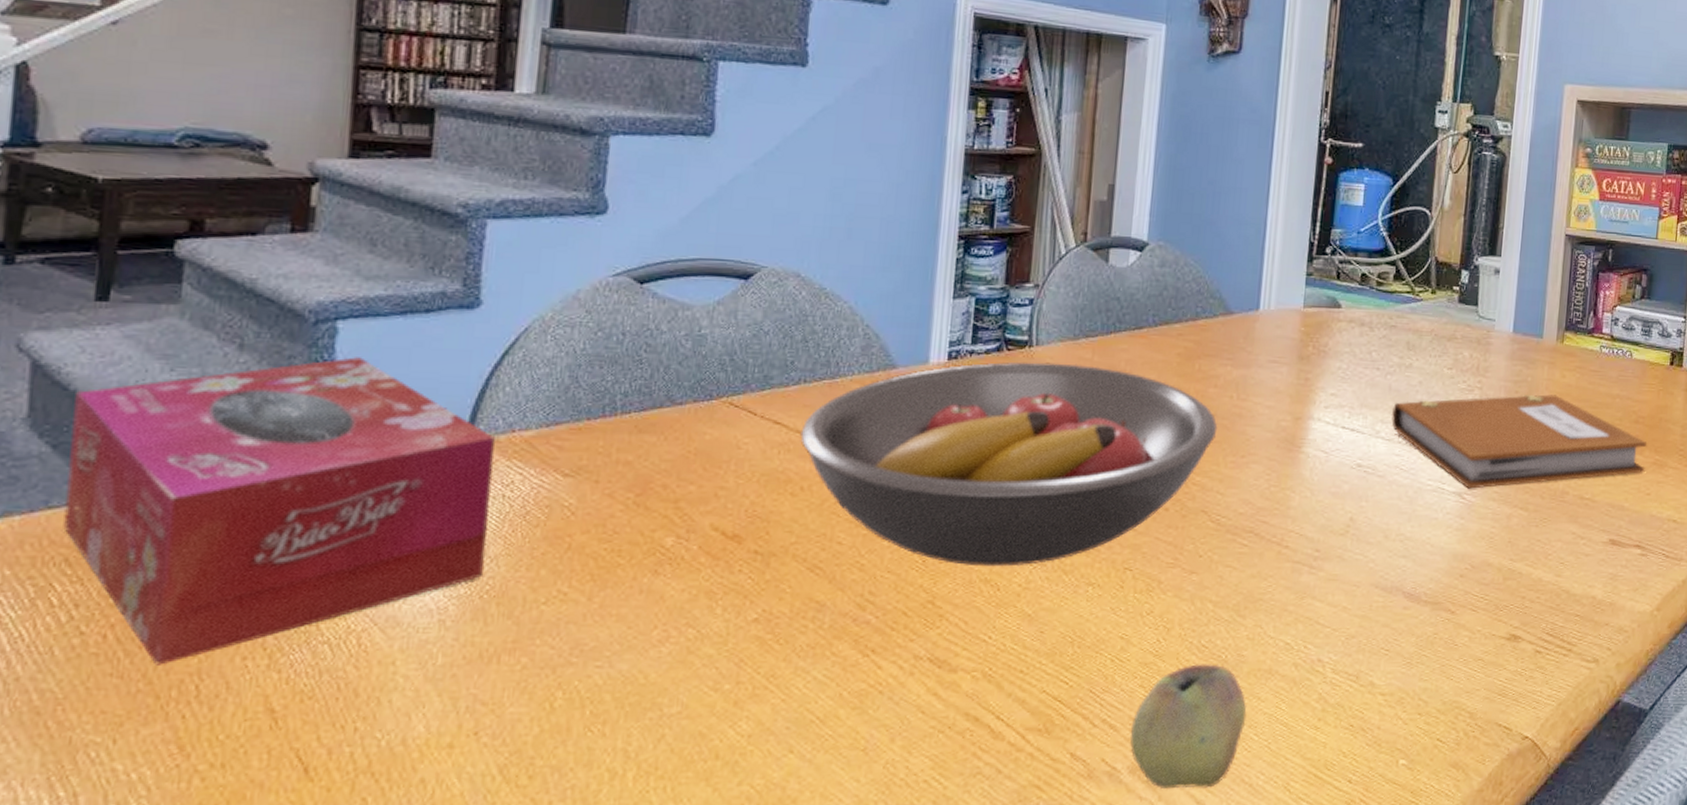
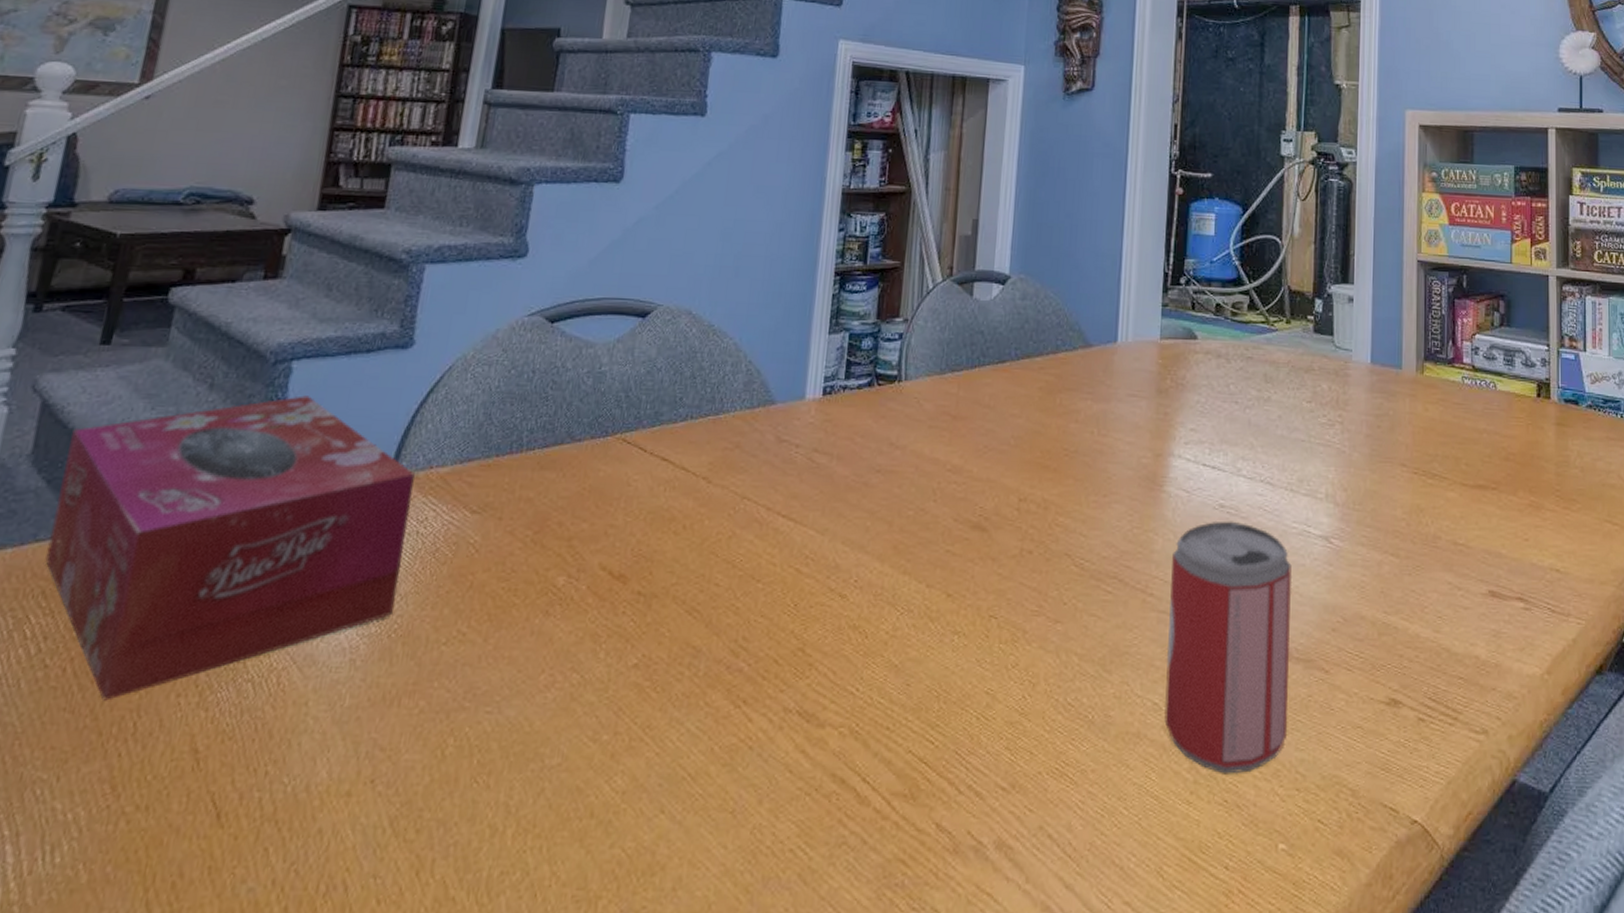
fruit bowl: present [800,362,1218,567] -> none [684,397,1080,612]
apple: present [1129,664,1247,788] -> none [995,725,1116,870]
beer can: none [1295,479,1425,703] -> present [1164,521,1293,774]
notebook: present [1391,394,1648,489] -> none [1251,429,1521,532]

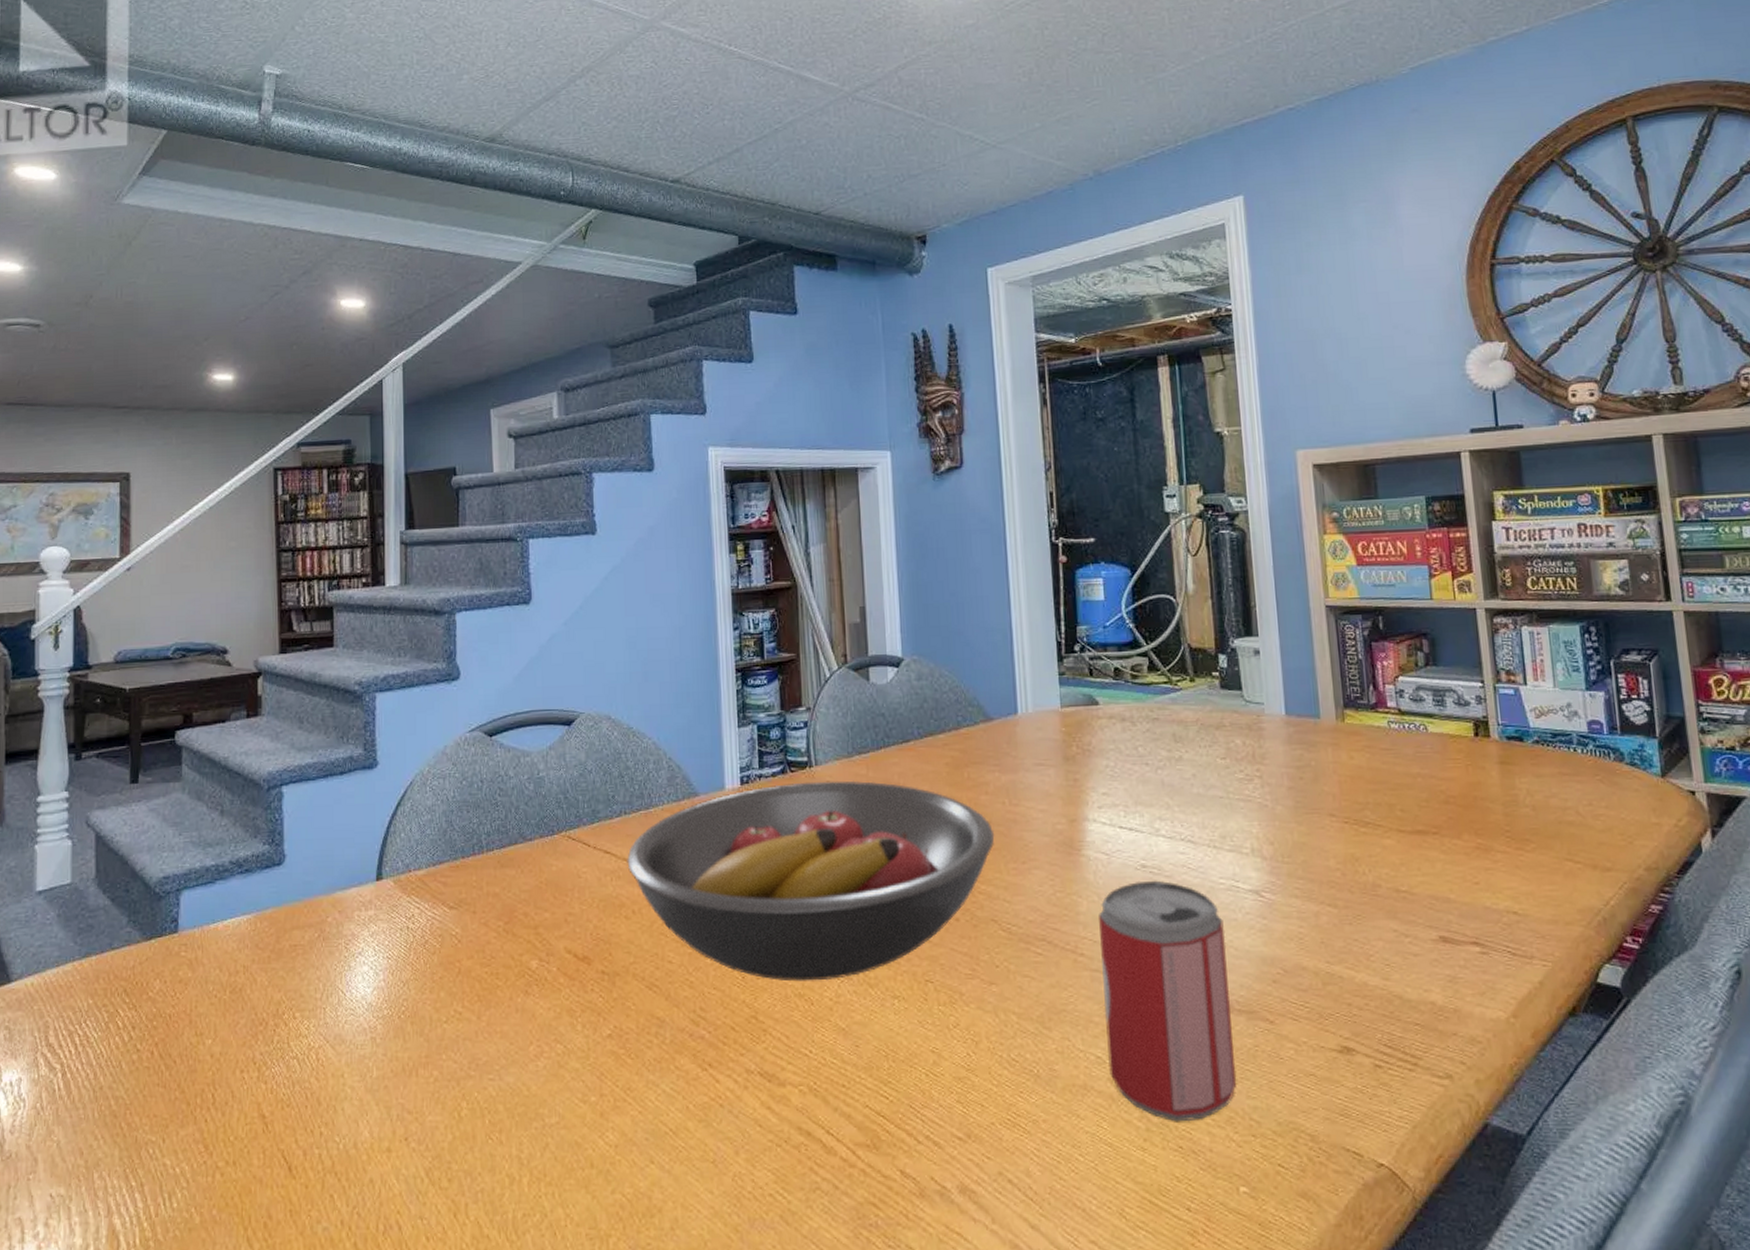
tissue box: present [45,395,415,701] -> none [122,815,400,1077]
fruit bowl: none [684,397,1080,612] -> present [627,780,995,982]

